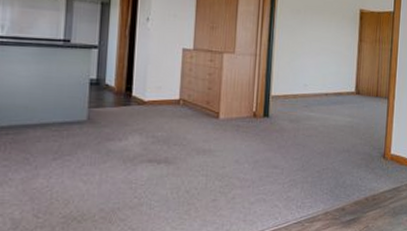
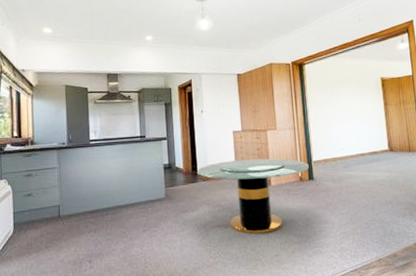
dining table: none [133,84,266,175] -> present [198,158,309,235]

